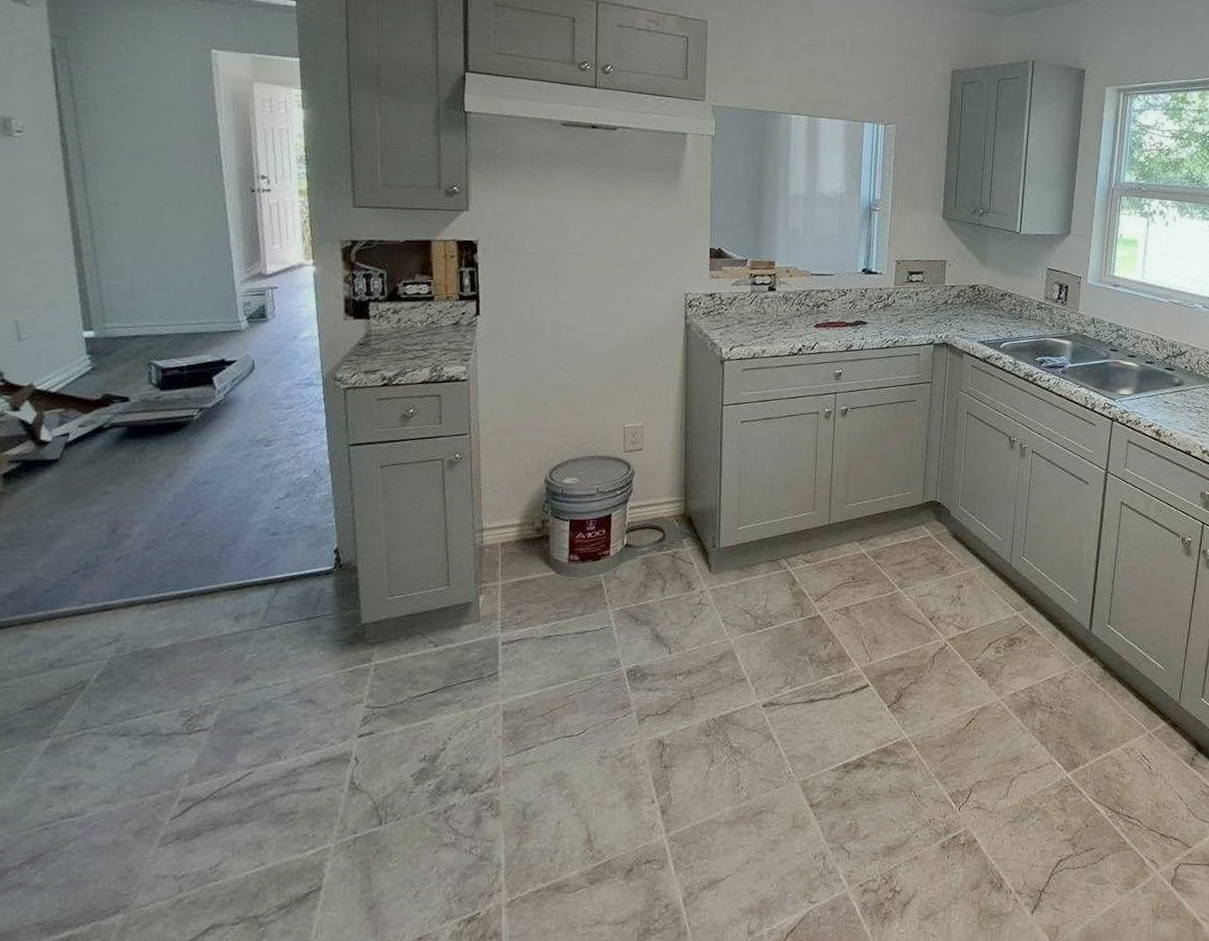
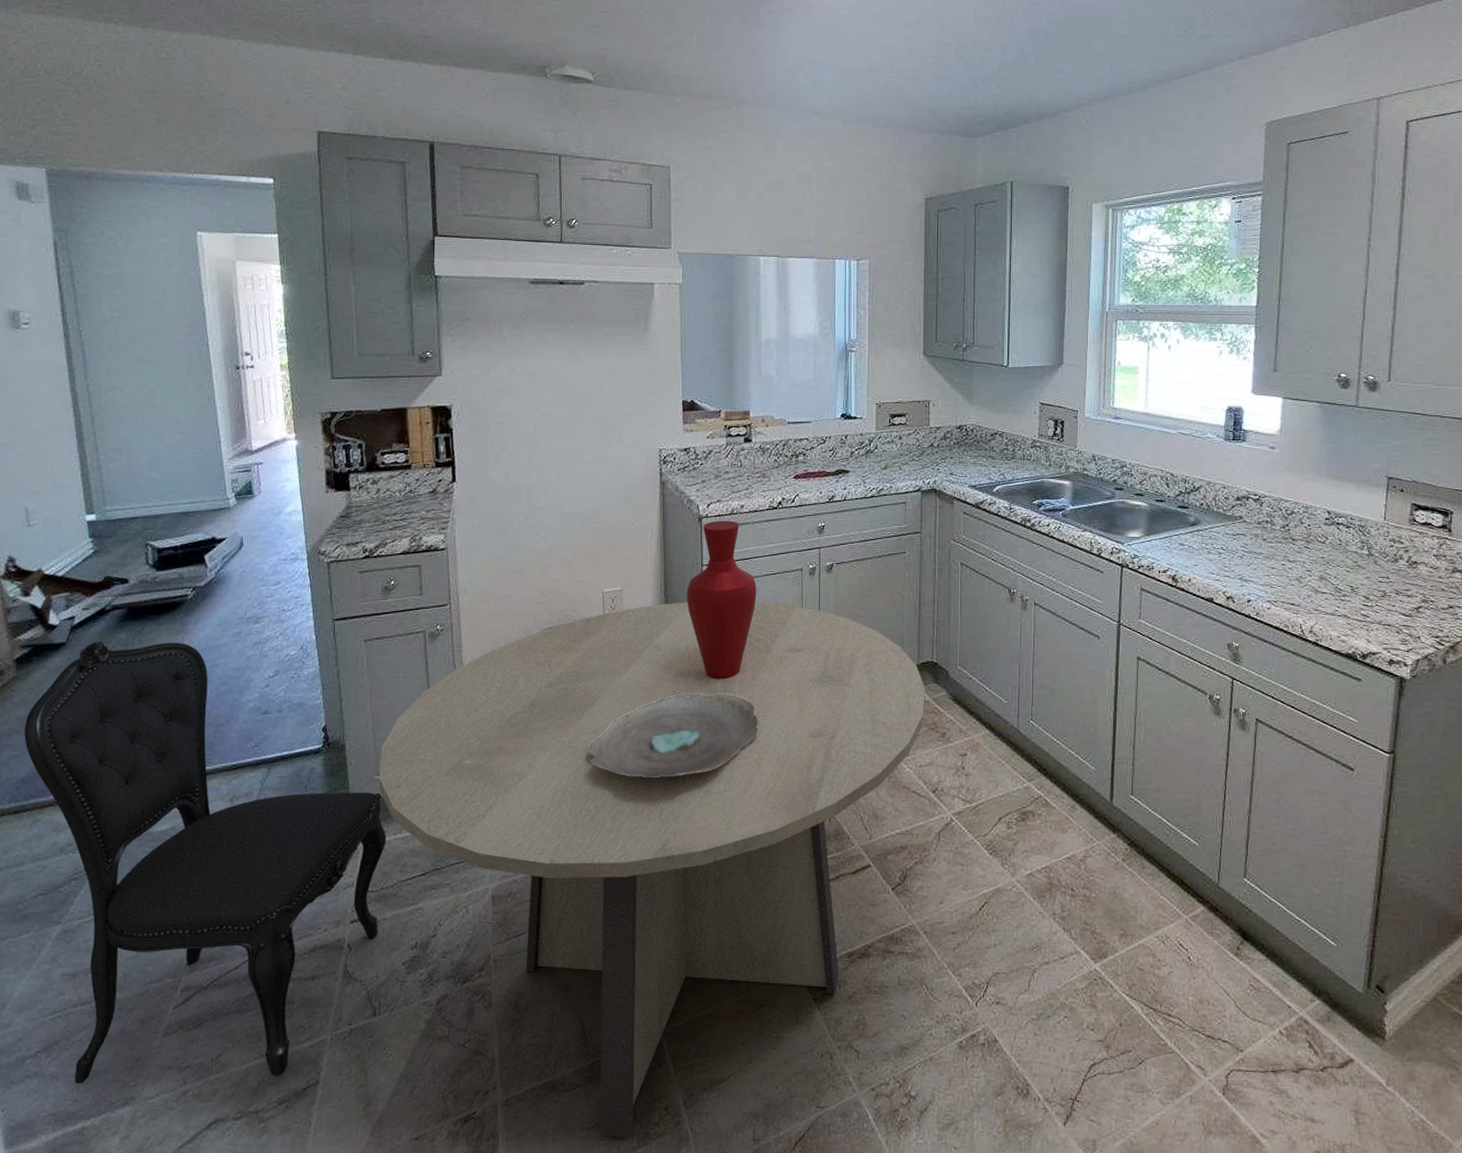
dining chair: none [11,458,398,893] -> present [24,641,387,1084]
dining table: none [391,439,928,934] -> present [379,601,925,1138]
decorative bowl: none [603,525,771,603] -> present [588,693,759,777]
vase: none [706,363,775,513] -> present [686,520,757,680]

